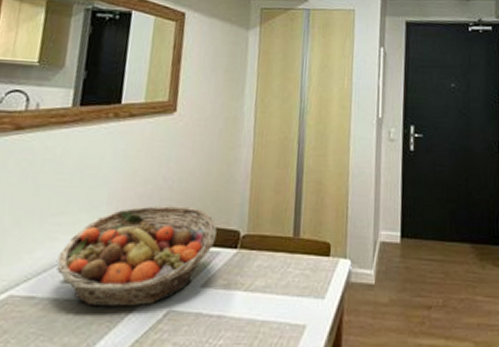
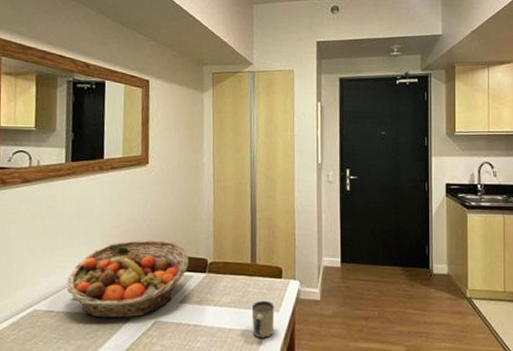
mug: none [290,284,319,334] -> present [251,300,274,339]

